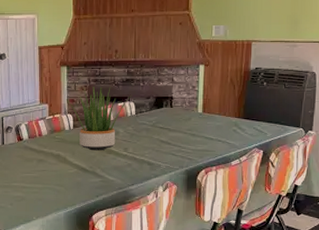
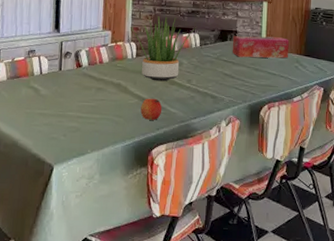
fruit: none [80,167,101,188] -> present [140,98,163,120]
tissue box: none [168,101,227,124] -> present [232,36,289,58]

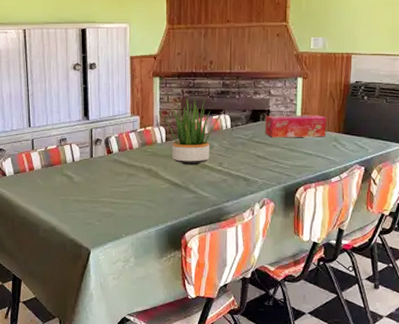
fruit: present [140,98,163,120] -> none [172,182,194,204]

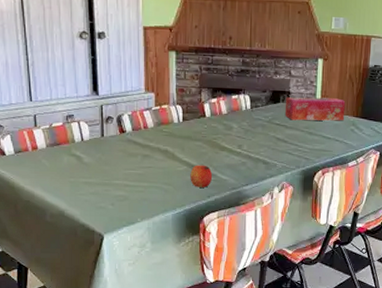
potted plant: present [158,98,226,165] -> none [175,75,246,147]
fruit: none [172,182,194,204] -> present [190,165,213,188]

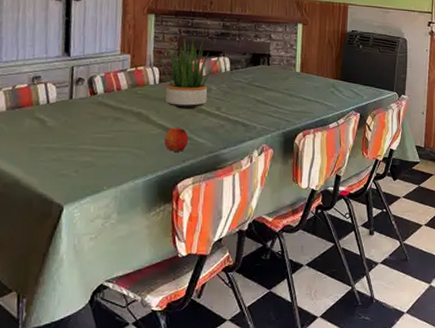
potted plant: none [175,75,246,147] -> present [152,38,226,110]
tissue box: present [284,97,346,121] -> none [265,60,325,83]

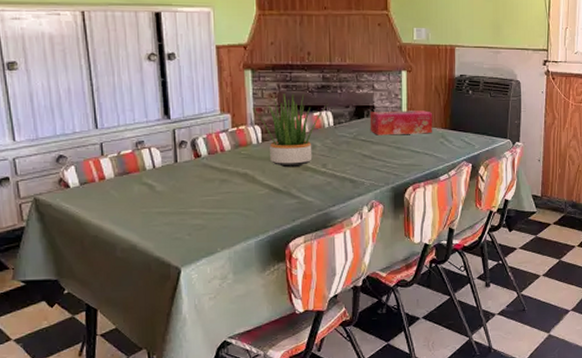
fruit: present [164,128,189,152] -> none [272,187,297,211]
tissue box: none [265,60,325,83] -> present [369,110,433,136]

